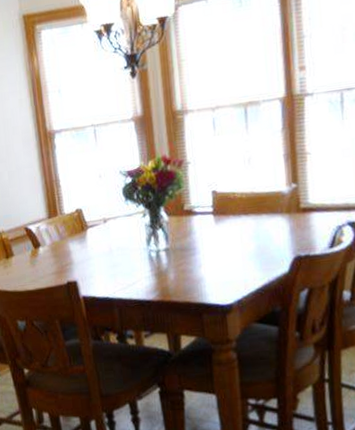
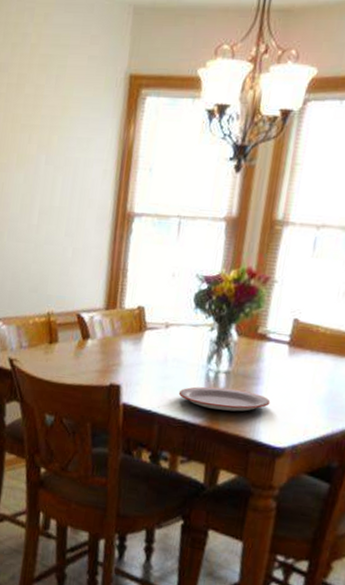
plate: none [128,262,210,285] -> present [178,386,271,412]

